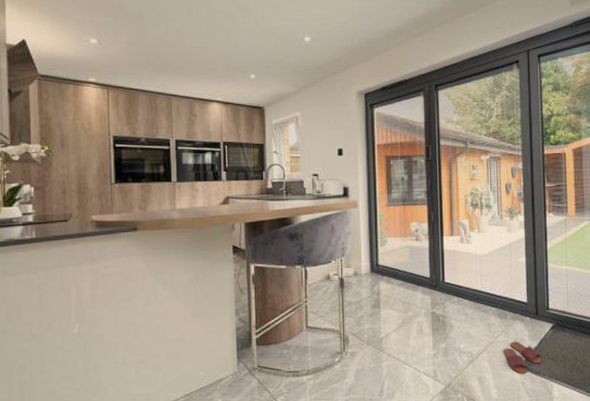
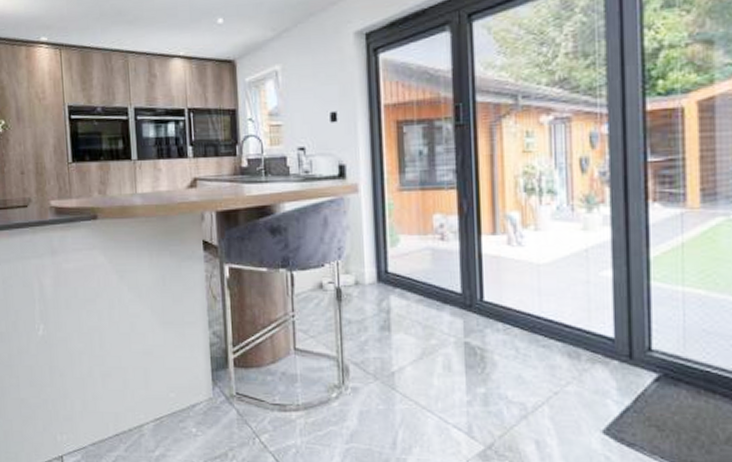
slippers: present [503,340,543,374] -> none [574,393,640,444]

